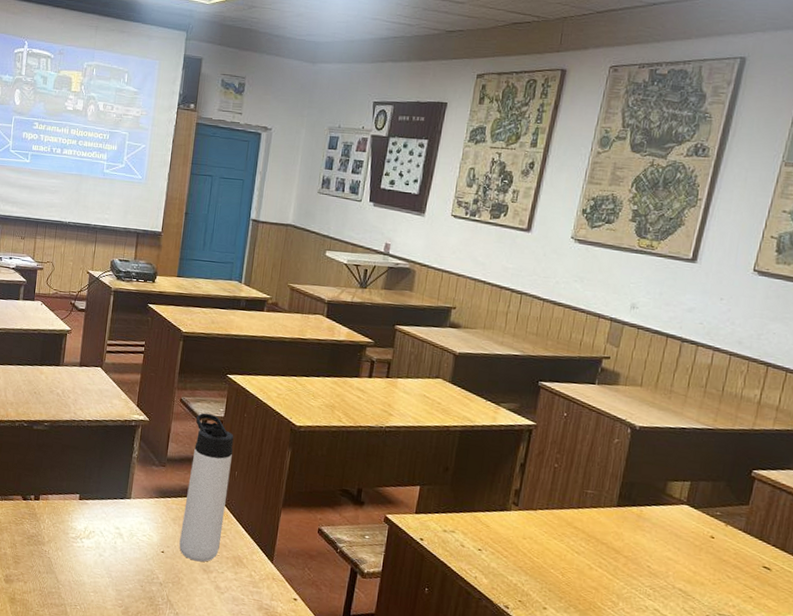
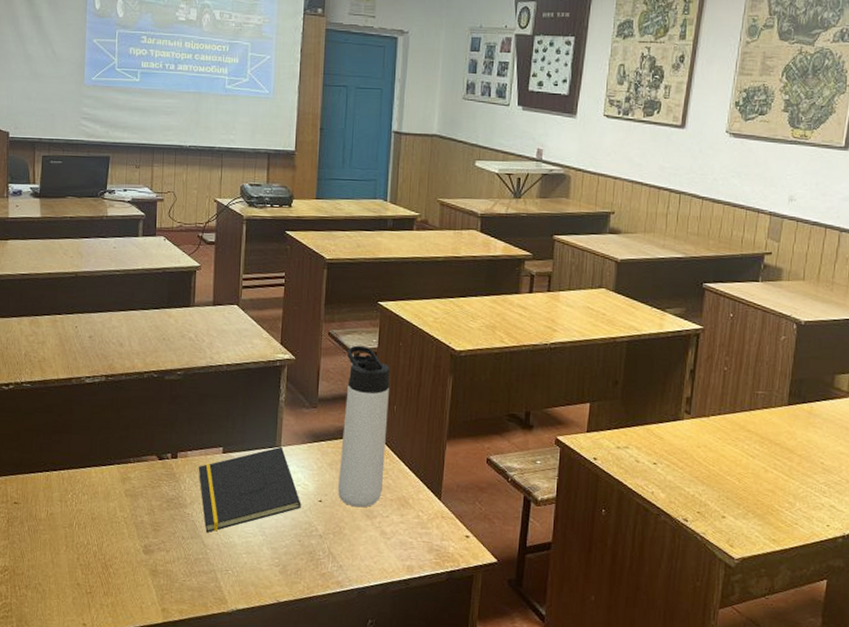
notepad: none [56,498,146,570] -> present [198,446,301,533]

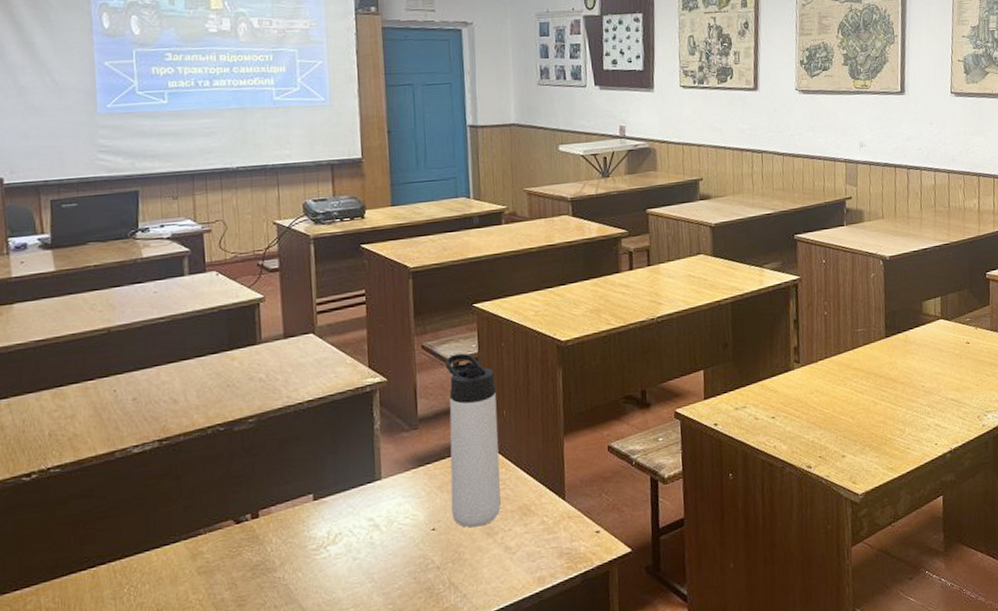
notepad: present [198,446,301,533] -> none [285,479,412,594]

